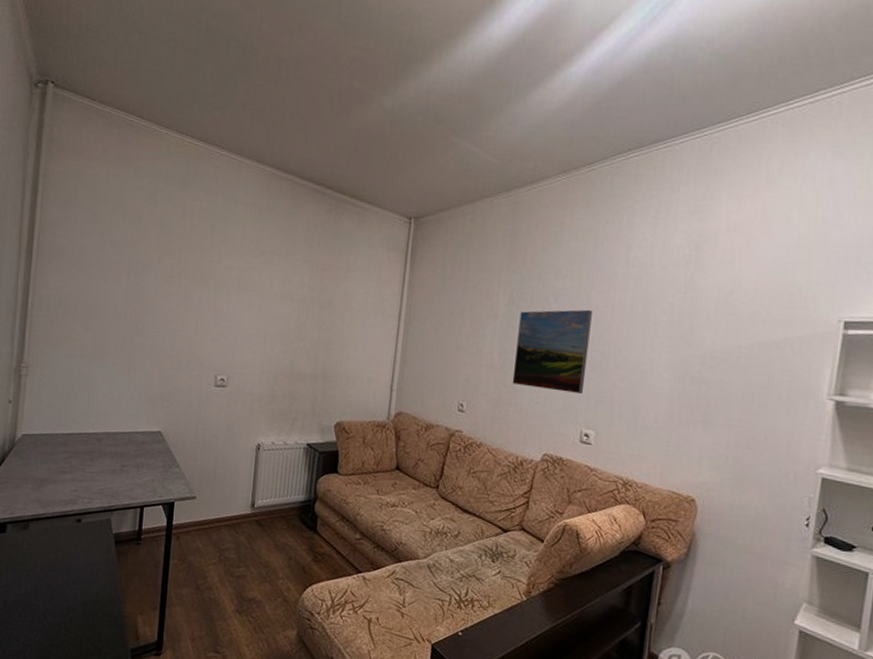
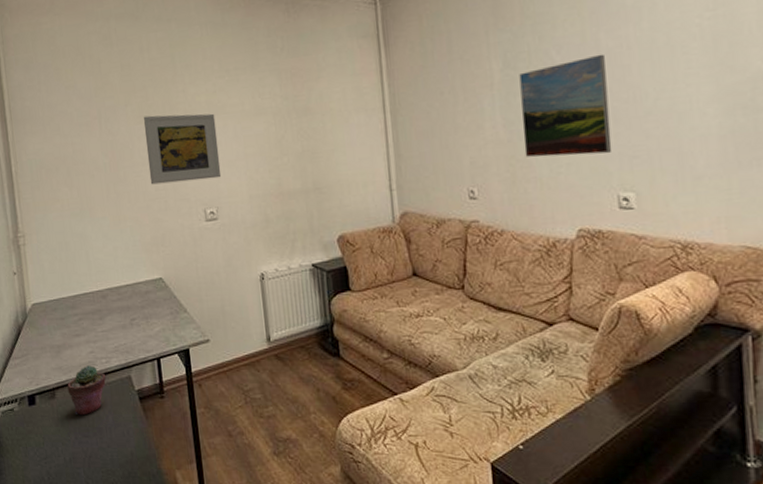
potted succulent: none [42,503,85,551] -> present [67,365,106,416]
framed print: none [168,277,243,349] -> present [143,113,222,185]

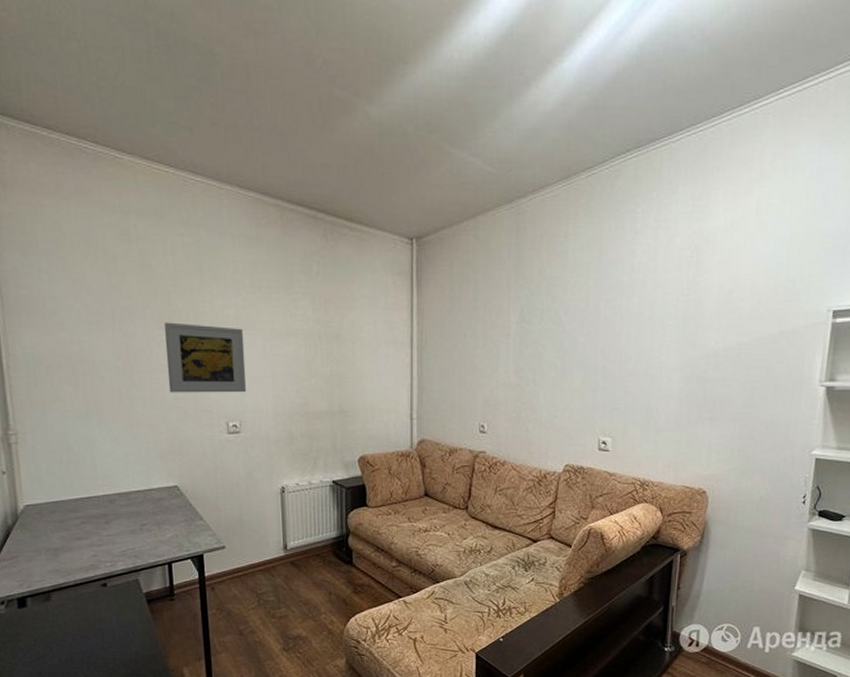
potted succulent: present [67,365,106,416] -> none [65,569,110,618]
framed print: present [519,54,612,157] -> none [529,319,602,404]

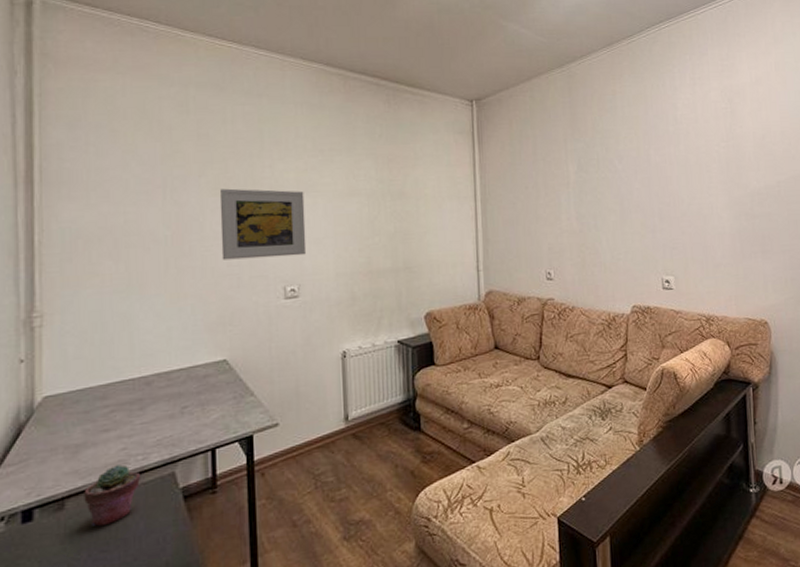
potted succulent: none [65,569,110,618] -> present [84,465,140,527]

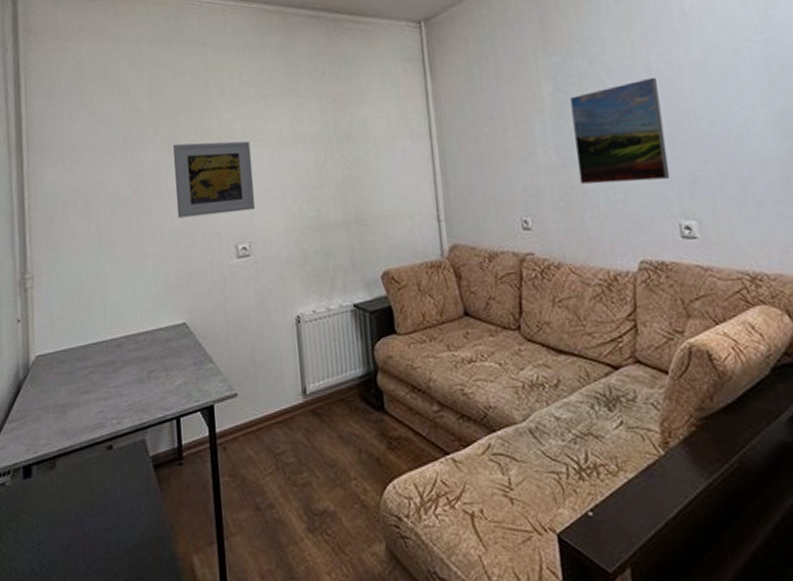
potted succulent: present [84,465,140,527] -> none [70,428,116,489]
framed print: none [590,166,658,246] -> present [570,77,670,184]

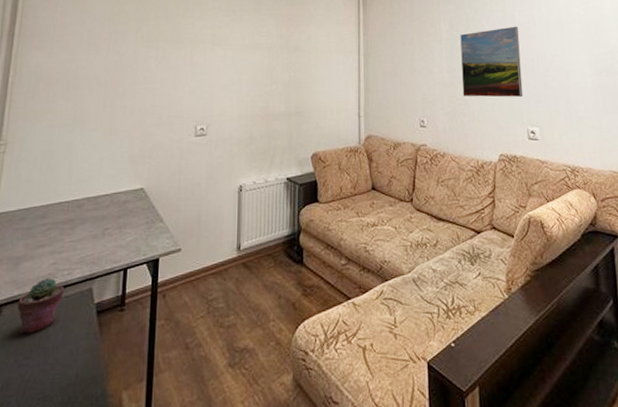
potted succulent: none [70,428,116,489] -> present [17,278,64,334]
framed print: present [172,141,256,218] -> none [148,41,217,102]

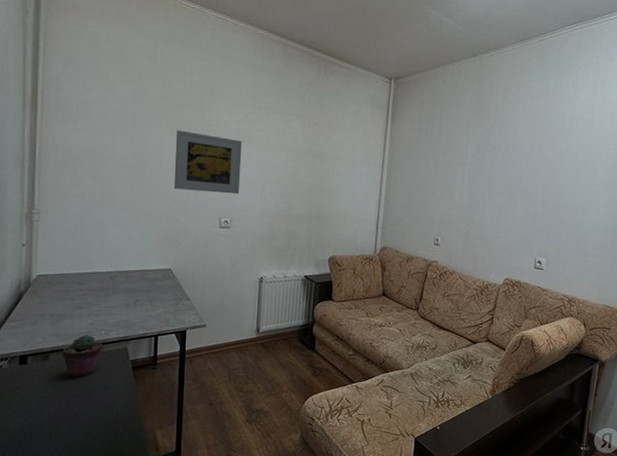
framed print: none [148,41,217,102] -> present [173,130,242,195]
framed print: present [460,26,523,98] -> none [479,158,544,229]

